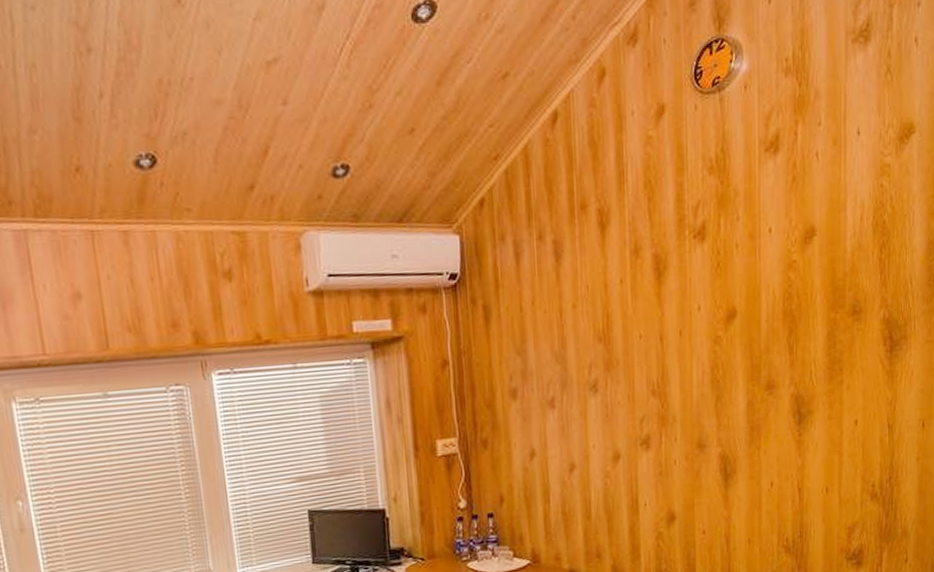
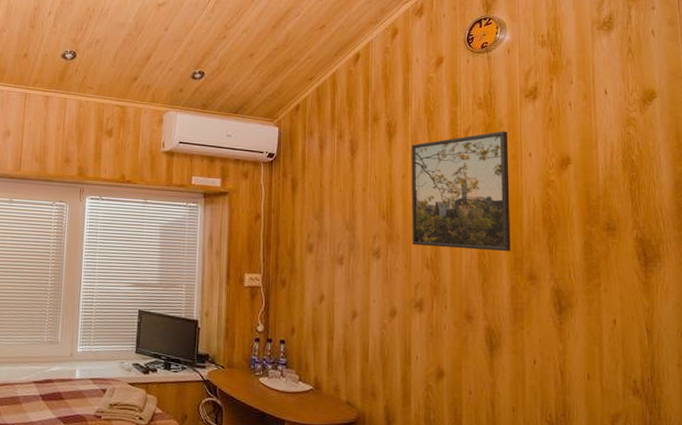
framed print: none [629,202,747,370] -> present [411,131,511,251]

